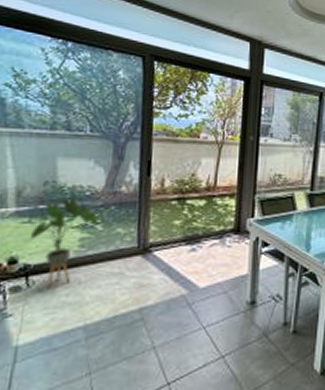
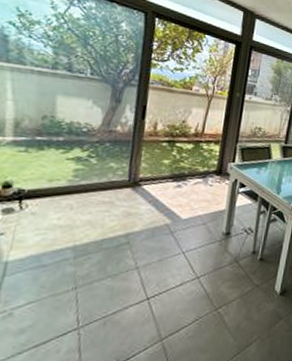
house plant: present [31,198,99,288] -> none [26,132,94,212]

